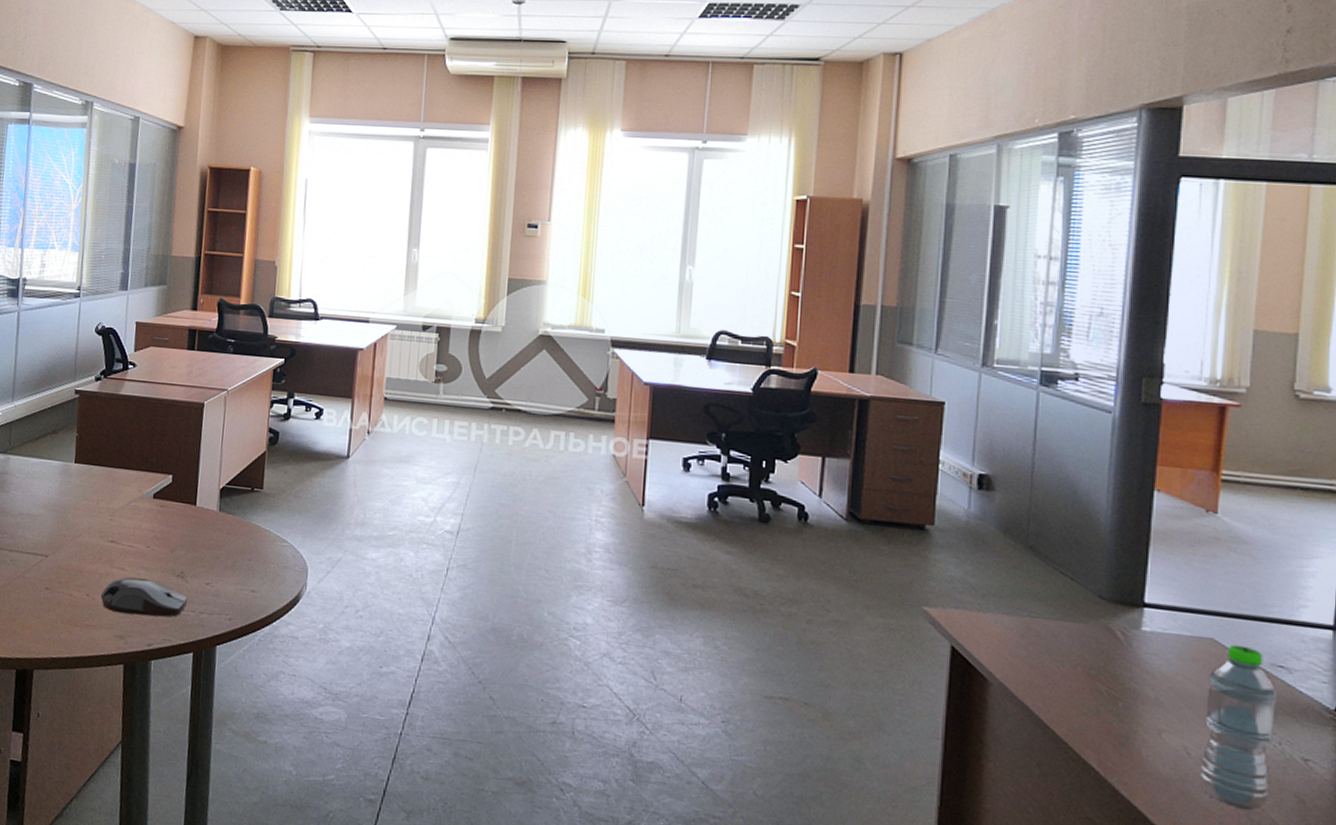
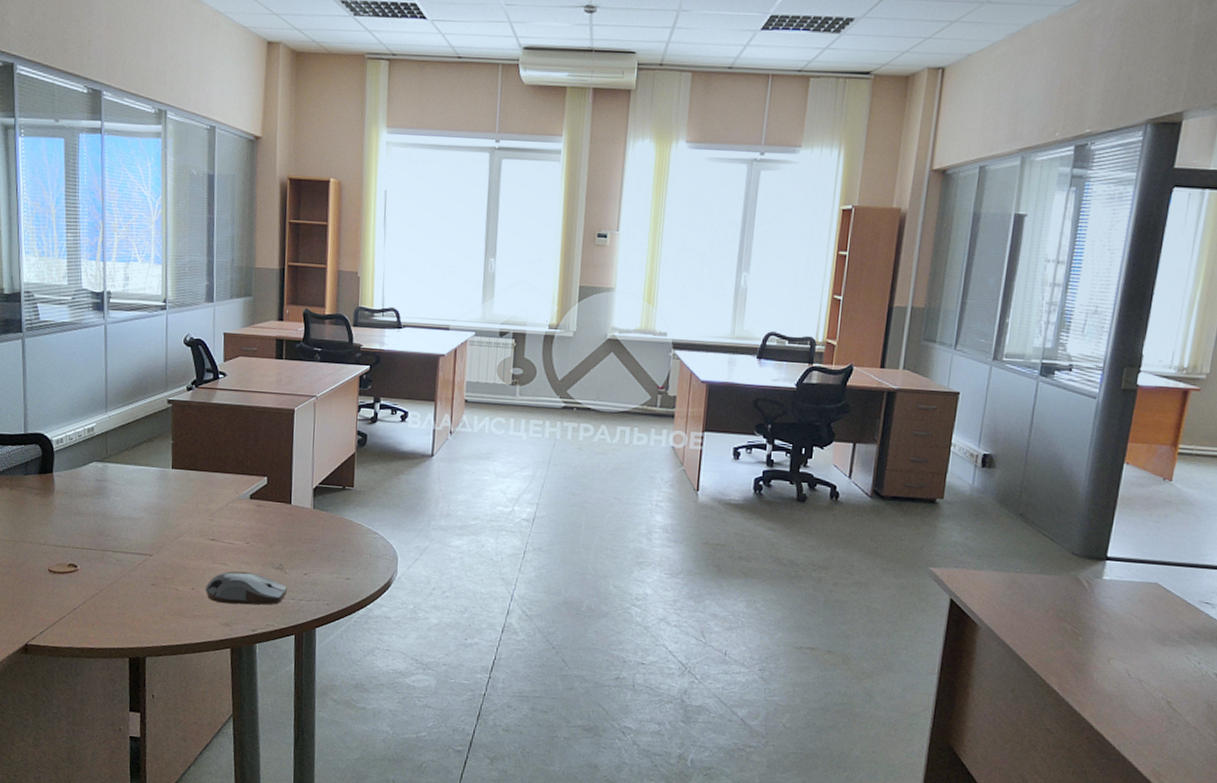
water bottle: present [1199,644,1278,810] -> none [1135,587,1202,716]

